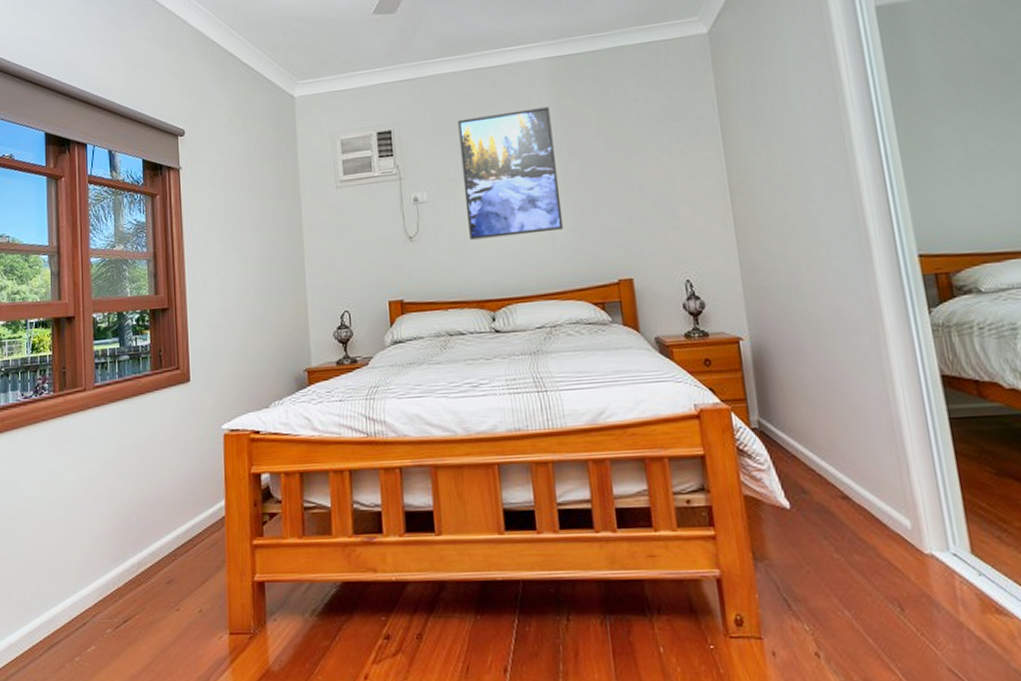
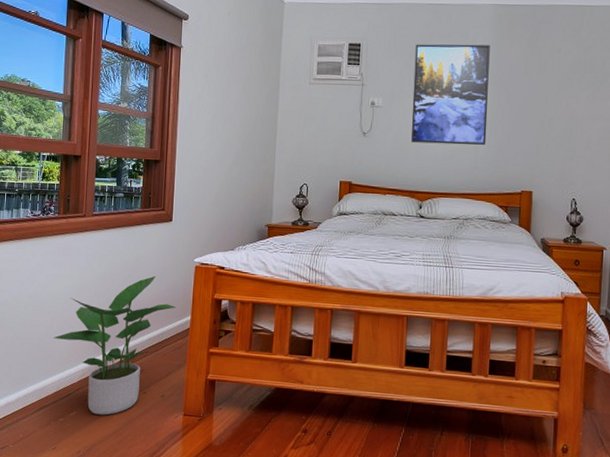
potted plant: none [59,453,205,647] -> present [53,275,176,416]

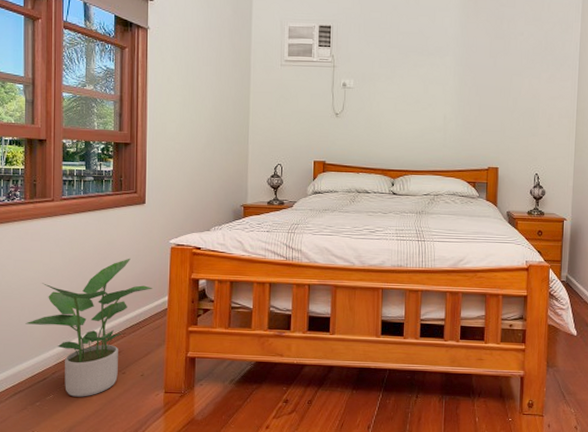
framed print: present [411,44,490,145] -> none [382,26,457,125]

